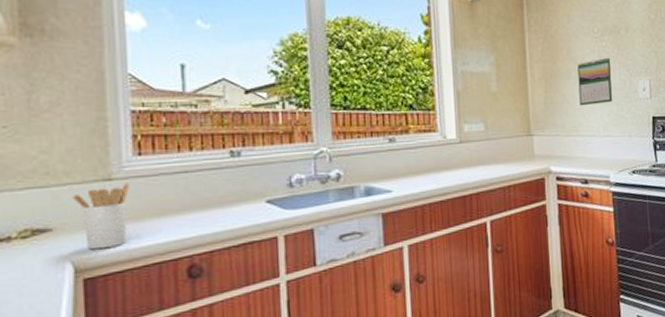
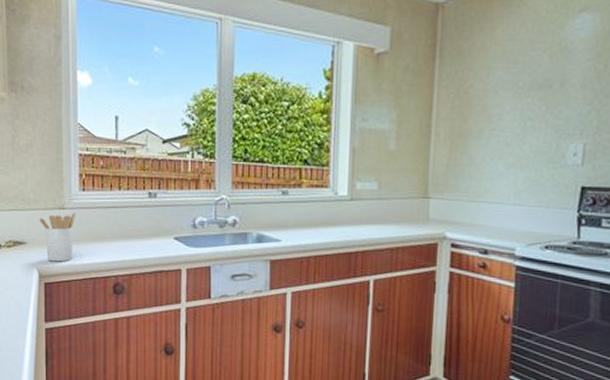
calendar: present [577,57,613,106] -> none [489,116,536,170]

